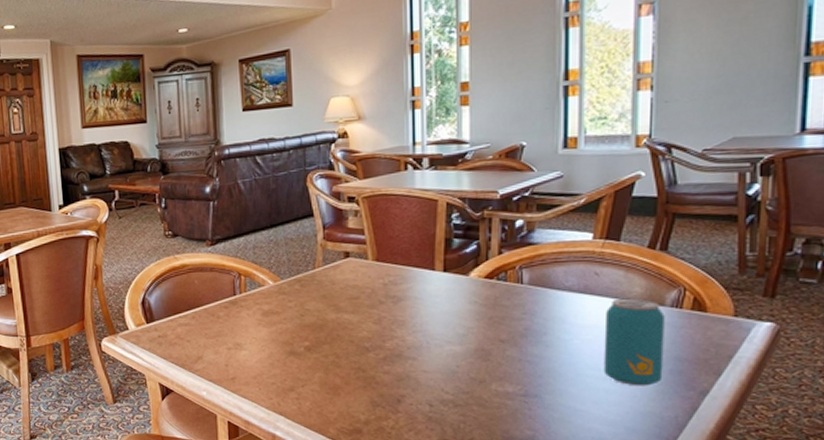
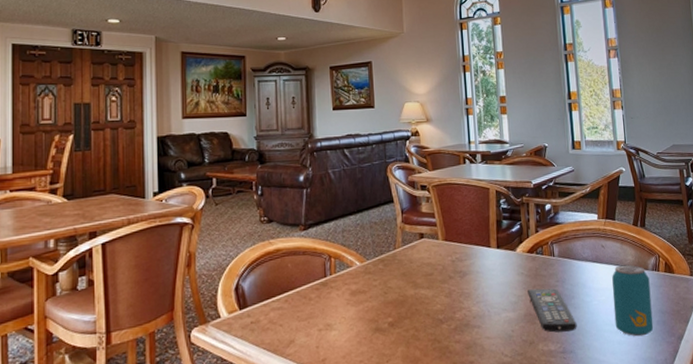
remote control: none [481,321,547,374] -> present [527,288,577,333]

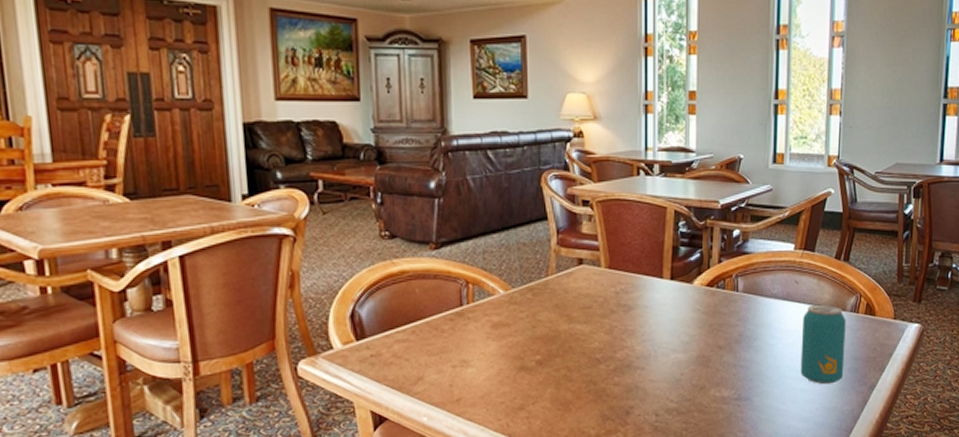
remote control: present [527,288,577,333] -> none [703,328,757,378]

